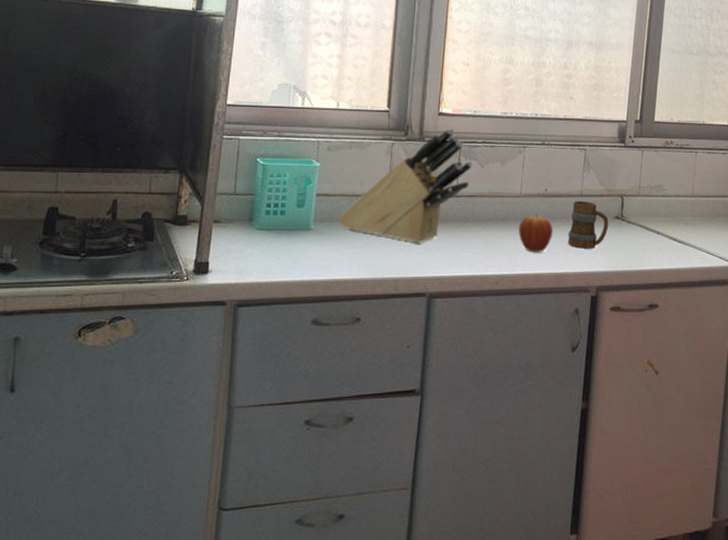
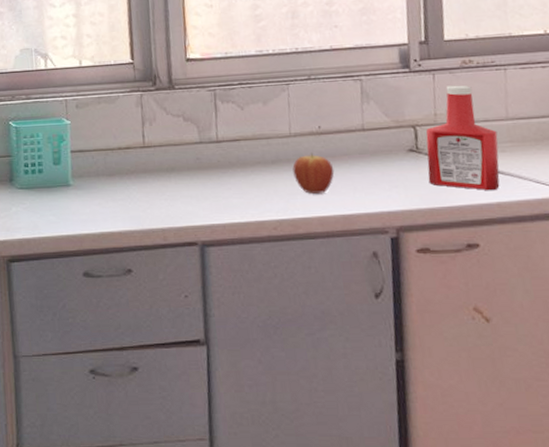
knife block: present [338,127,473,244] -> none [95,72,231,193]
mug: present [568,200,609,249] -> none [352,135,402,187]
ketchup bottle: none [627,162,684,258] -> present [426,85,500,191]

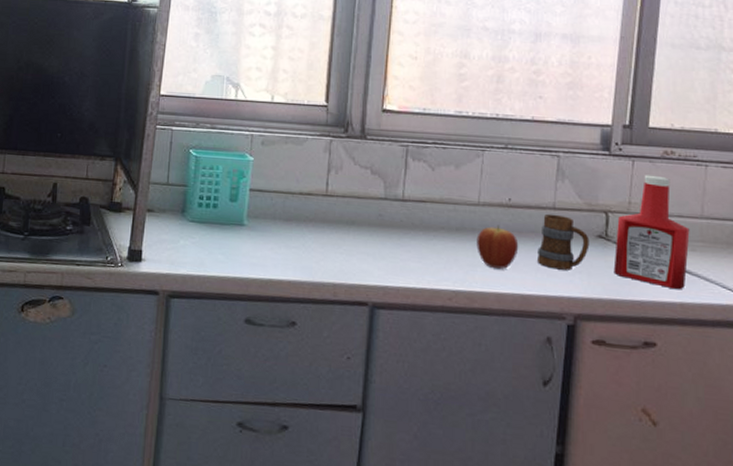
mug: none [352,135,402,187] -> present [538,213,590,271]

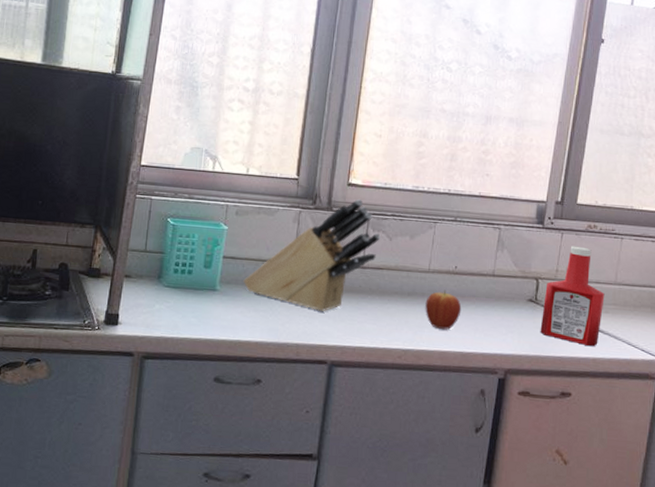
knife block: none [272,125,422,249] -> present [243,198,381,312]
mug: present [538,213,590,271] -> none [477,280,522,331]

